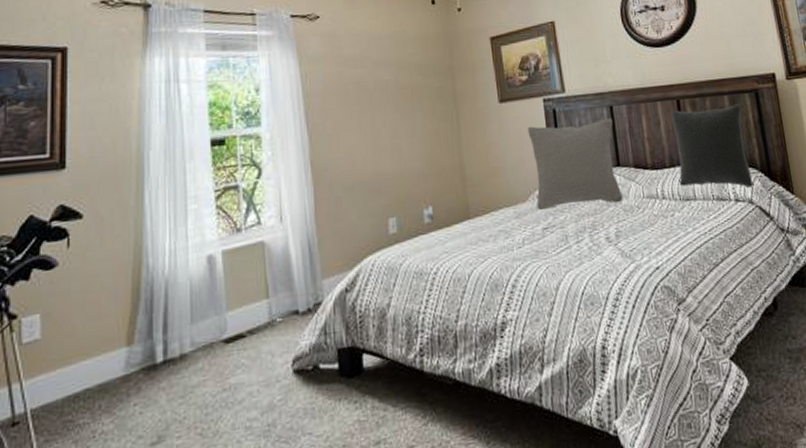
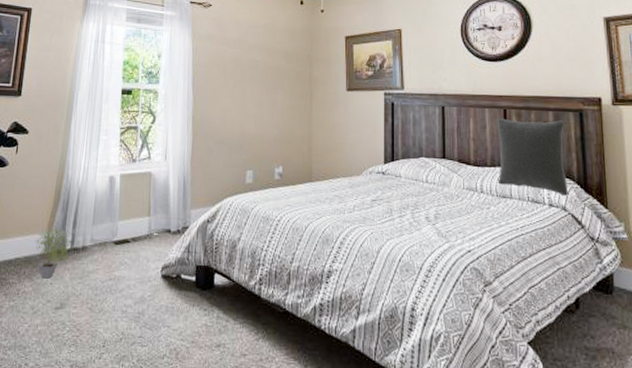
potted plant: none [110,334,167,409] -> present [35,226,73,279]
pillow: present [527,118,623,210] -> none [368,114,445,189]

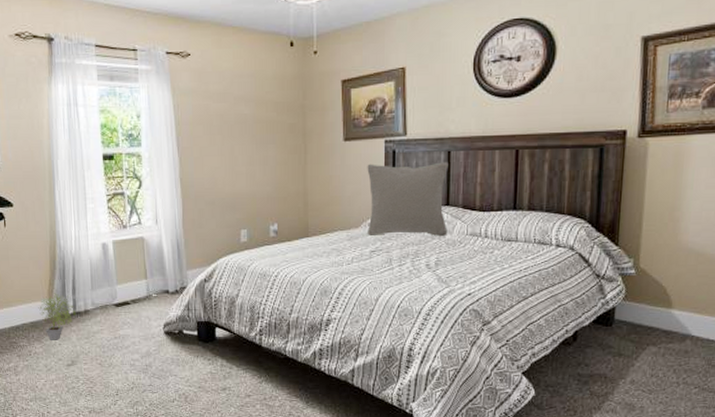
pillow: none [368,114,445,189] -> present [367,162,448,236]
pillow: present [497,118,568,196] -> none [505,158,582,236]

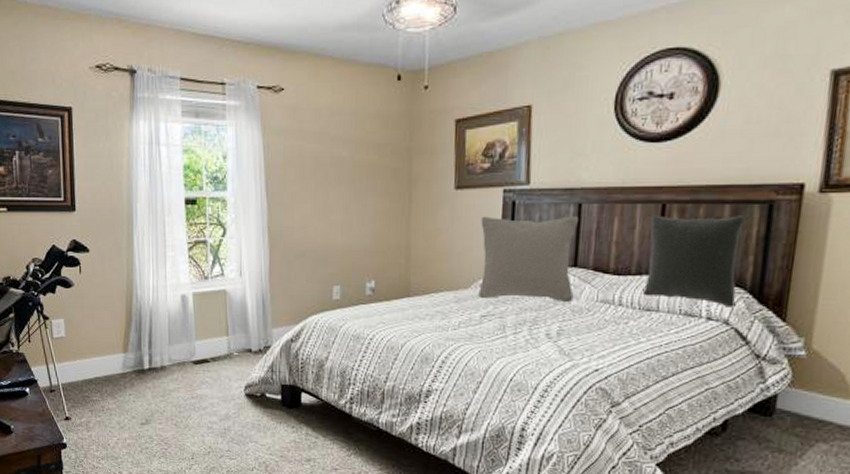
potted plant: present [38,293,76,340] -> none [112,346,151,397]
pillow: none [505,158,582,236] -> present [644,215,745,307]

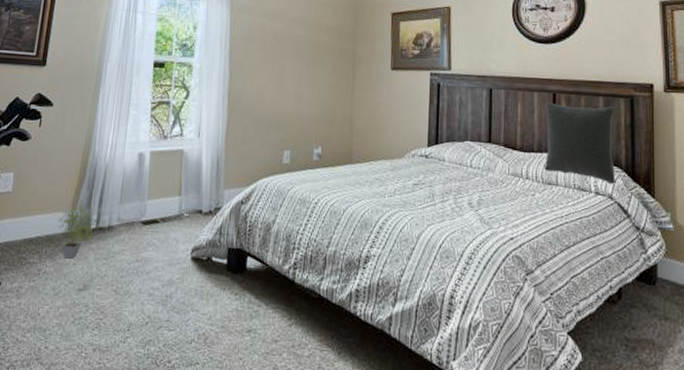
potted plant: none [112,346,151,397] -> present [58,204,98,259]
pillow: present [478,216,578,302] -> none [411,94,490,174]

